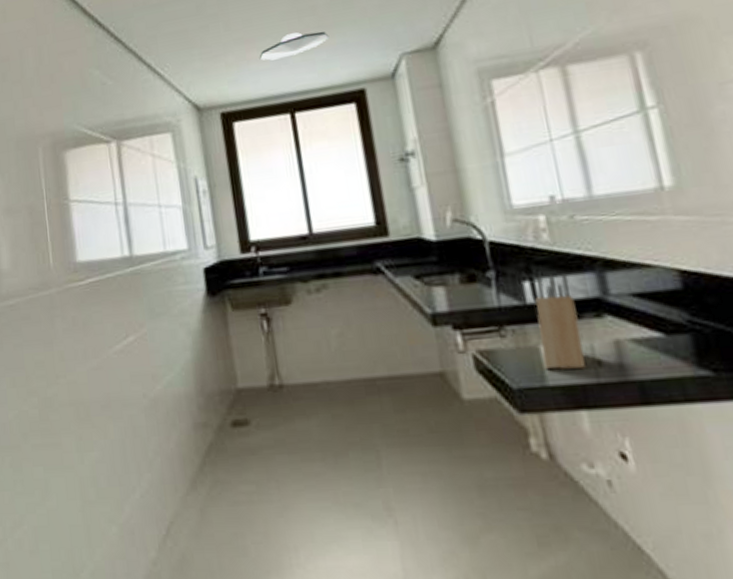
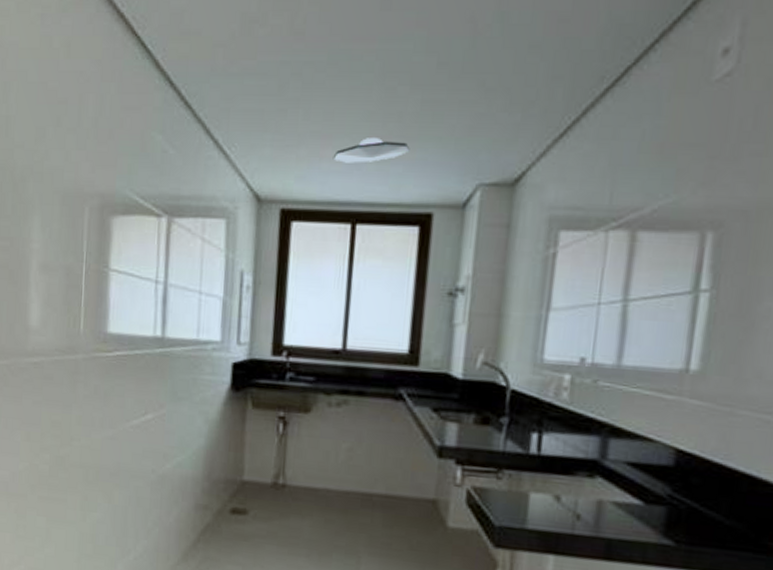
knife block: present [534,273,586,371] -> none [528,430,575,520]

